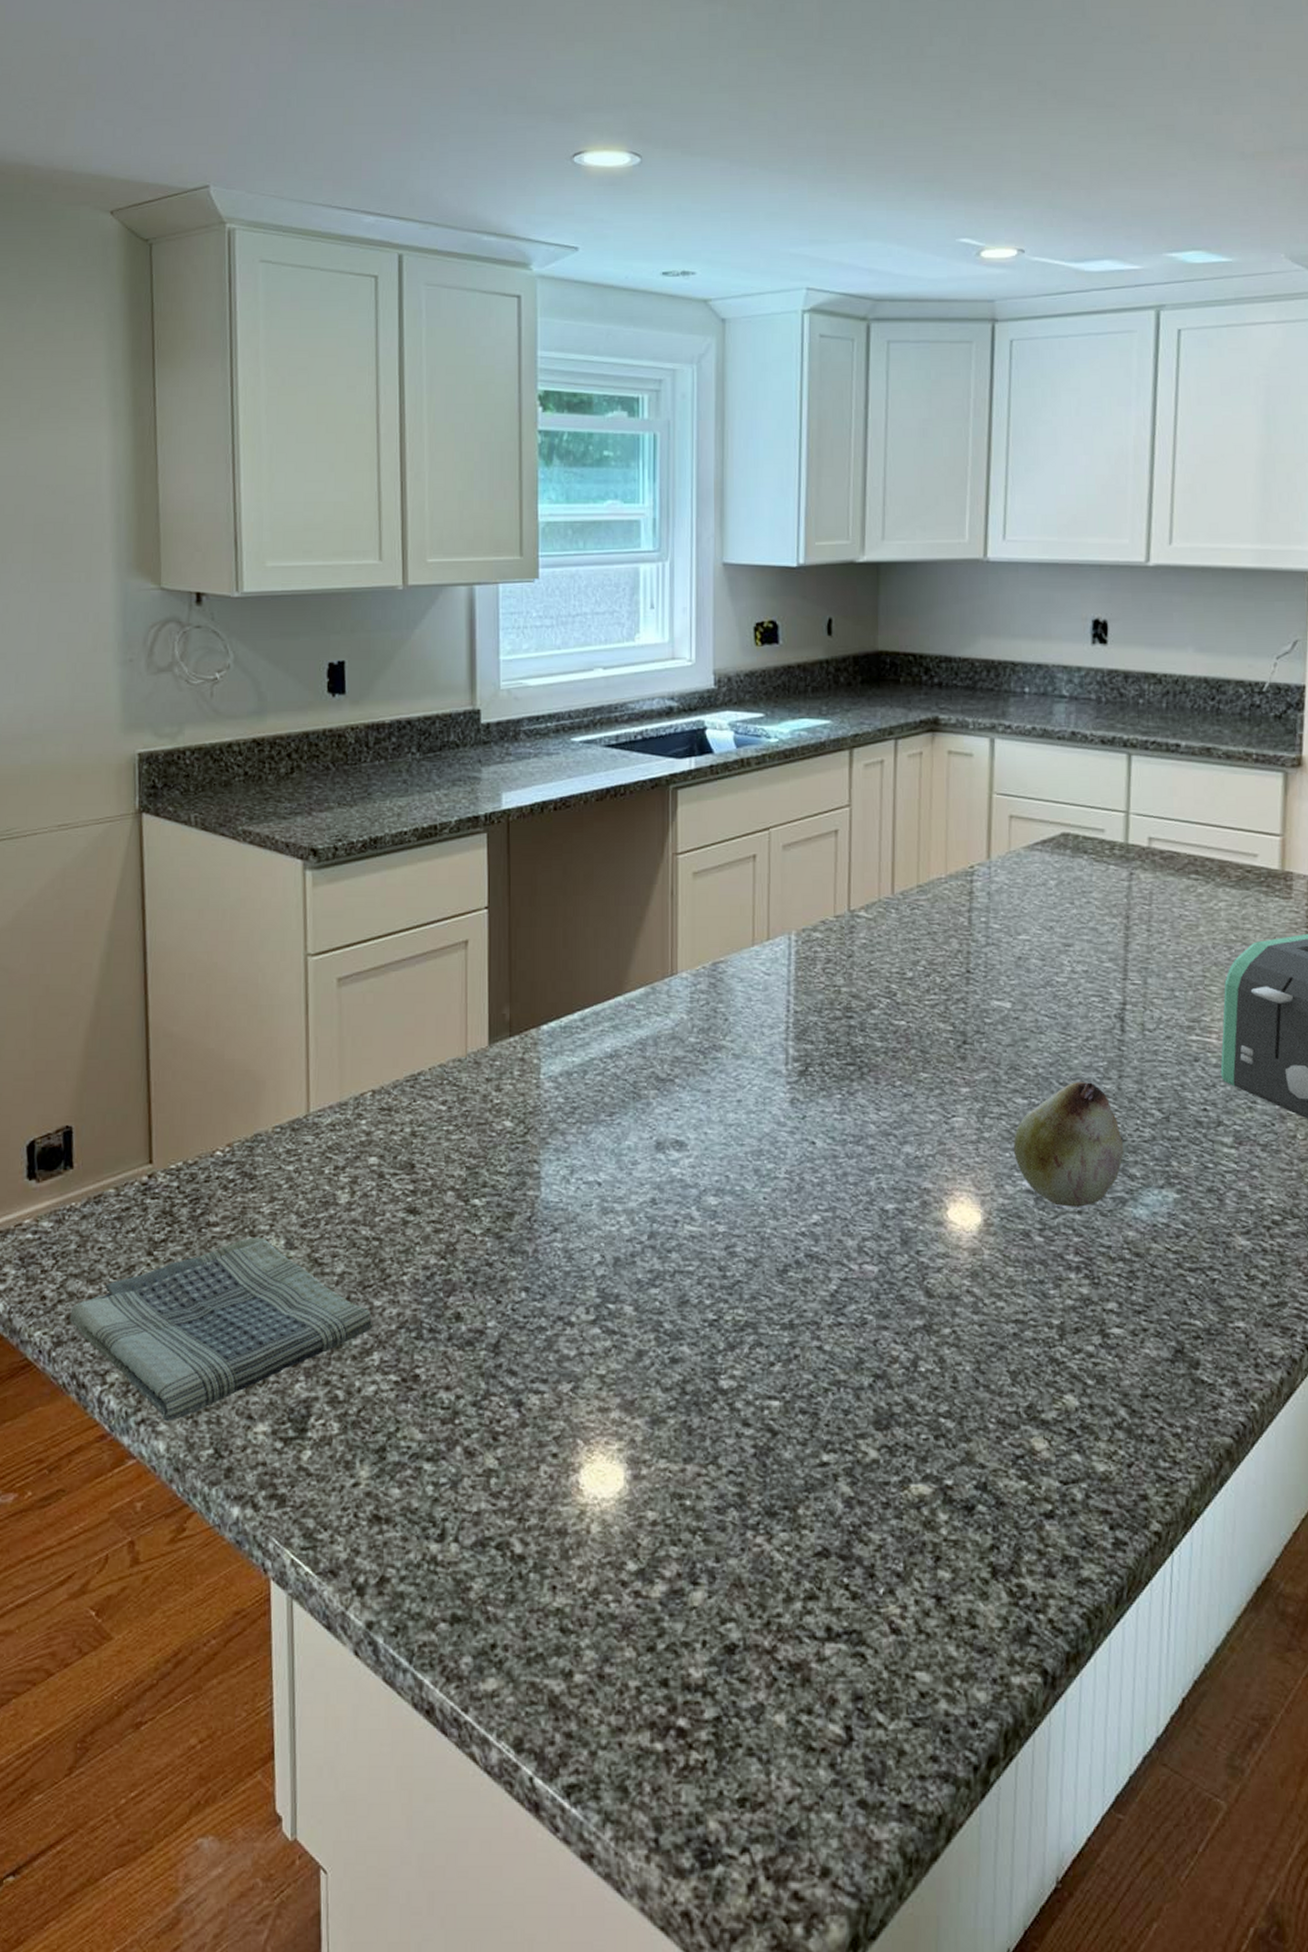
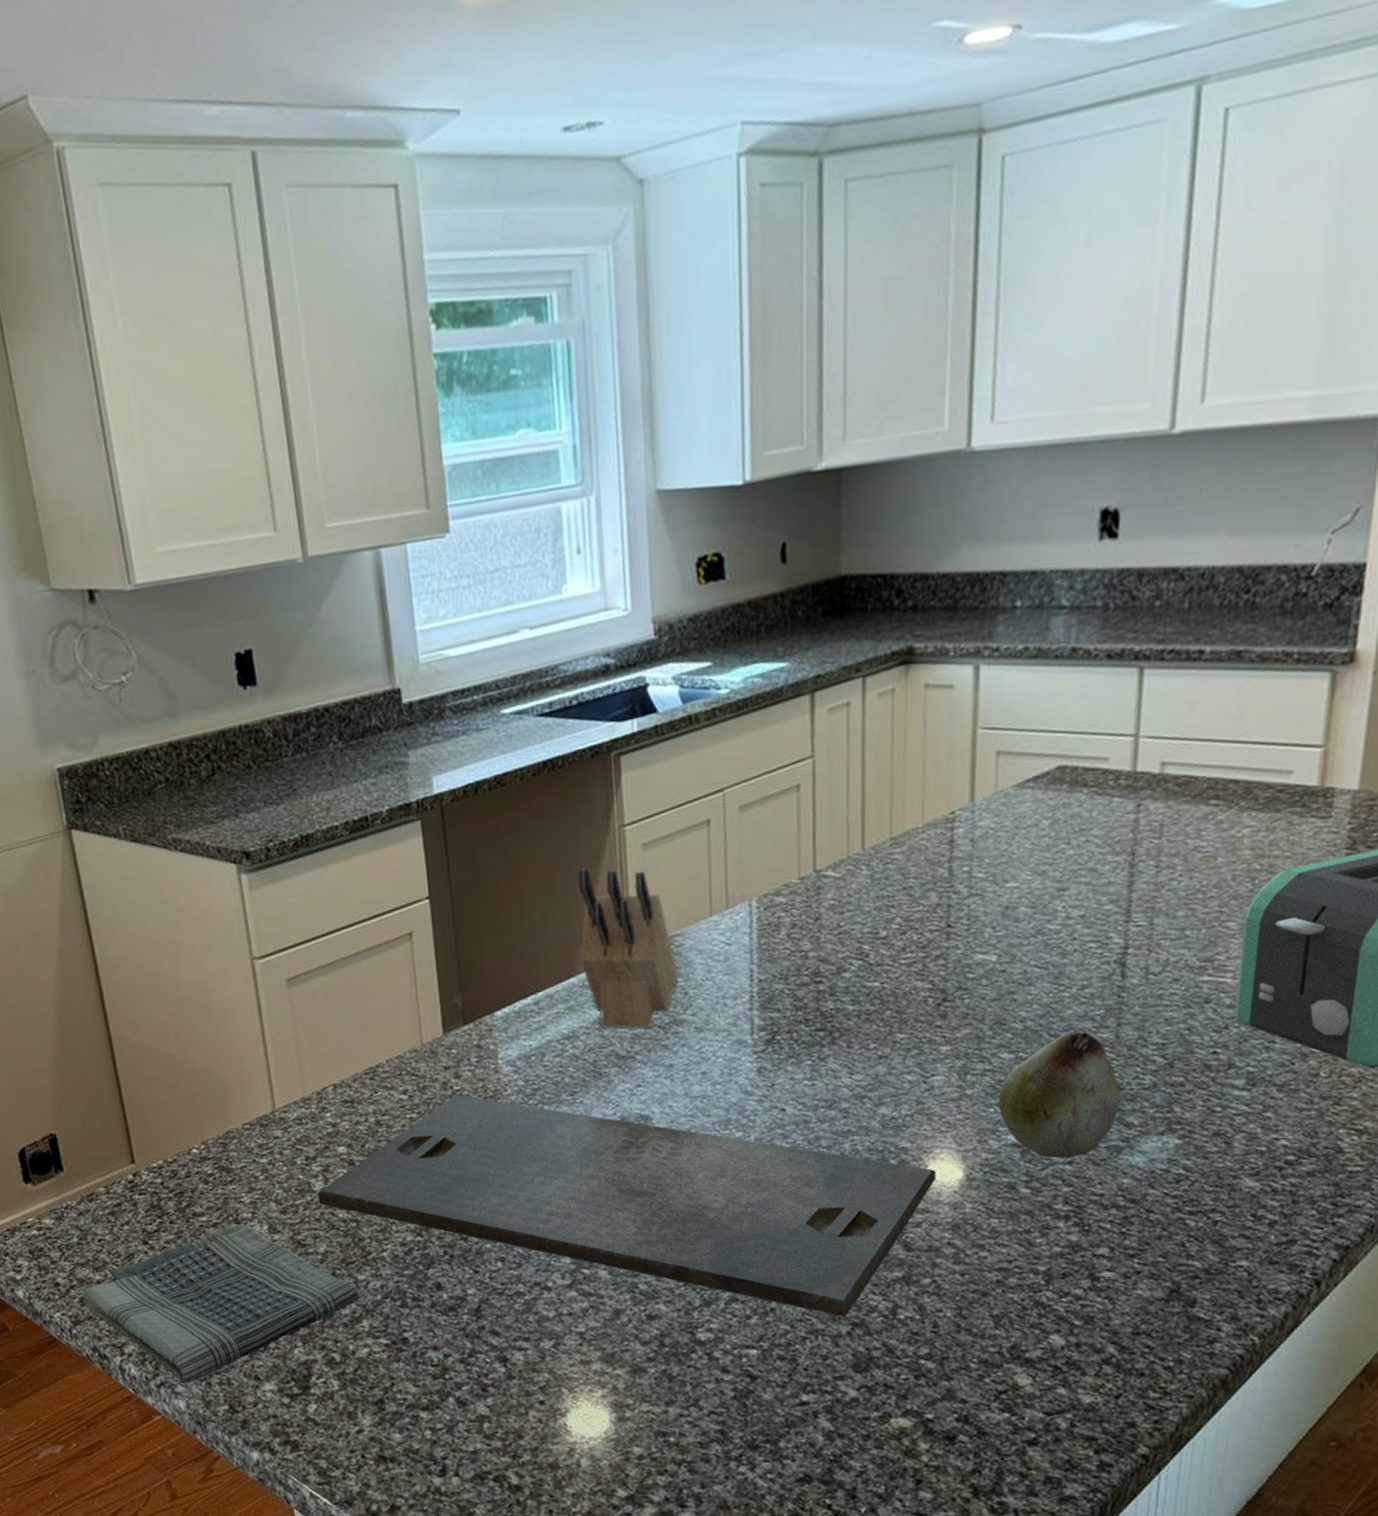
cutting board: none [342,1109,957,1368] -> present [318,1095,937,1317]
knife block: none [628,891,720,1052] -> present [578,868,678,1029]

